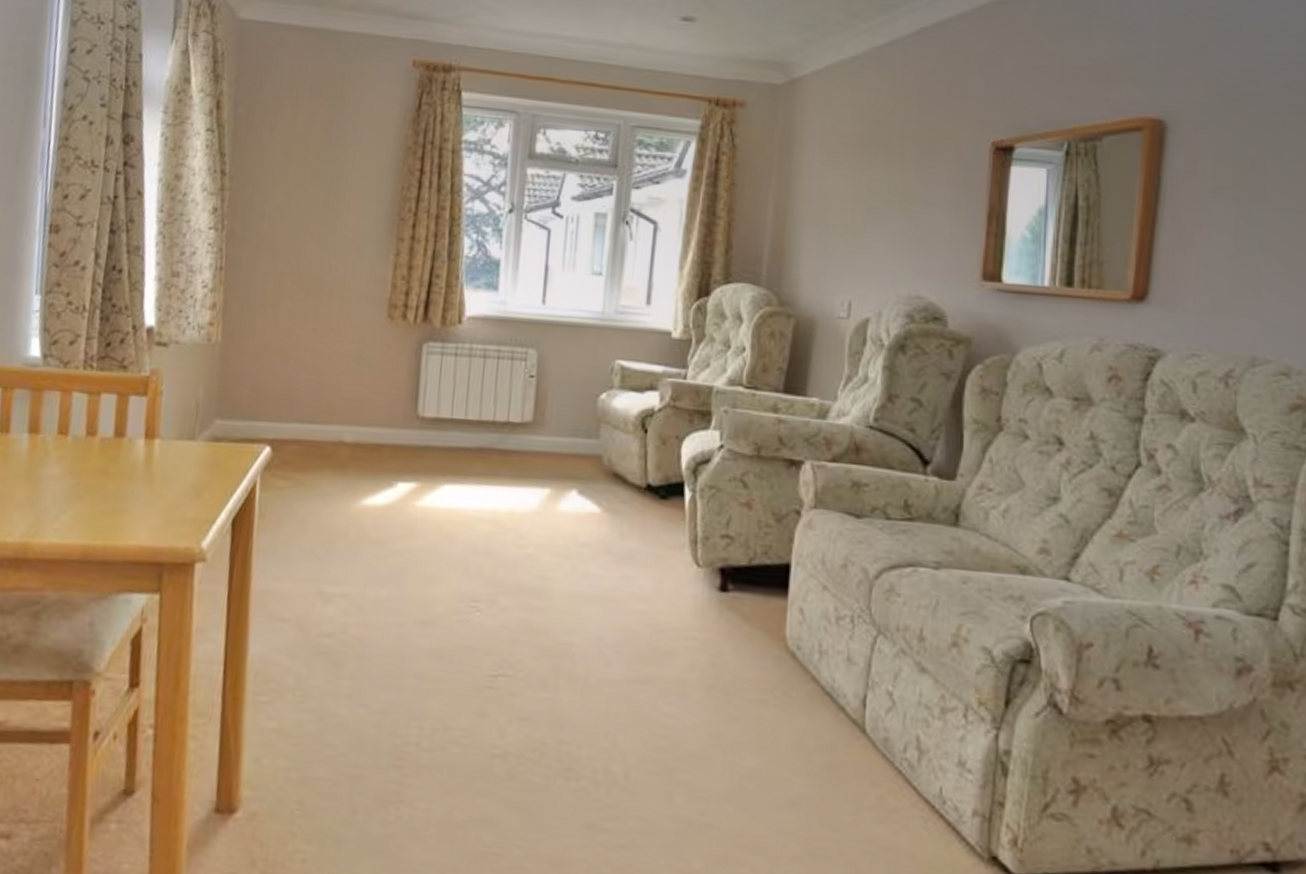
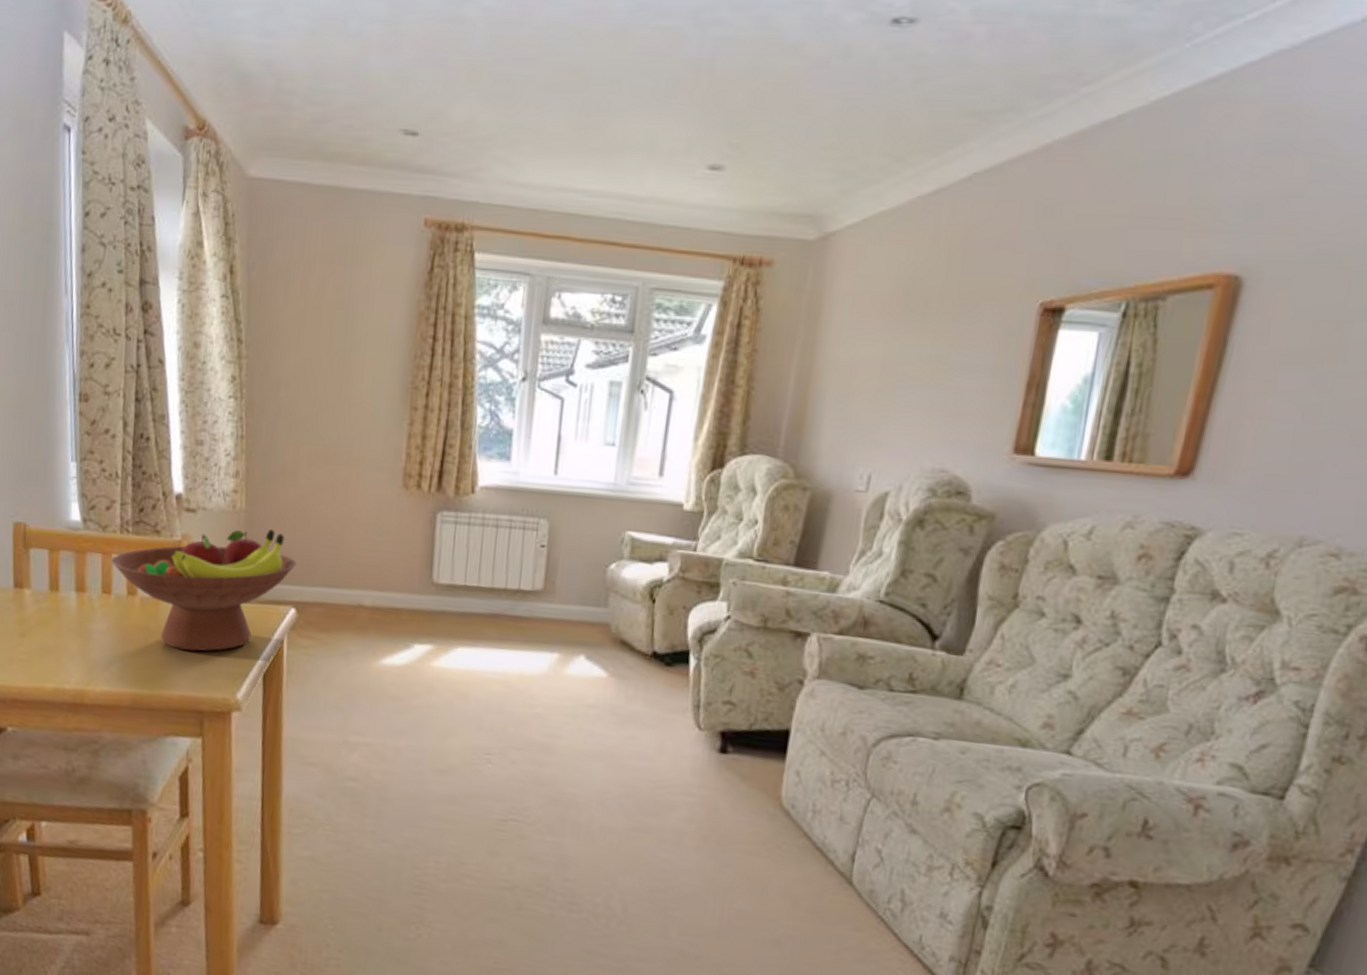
fruit bowl: none [71,363,274,496] -> present [111,529,297,652]

